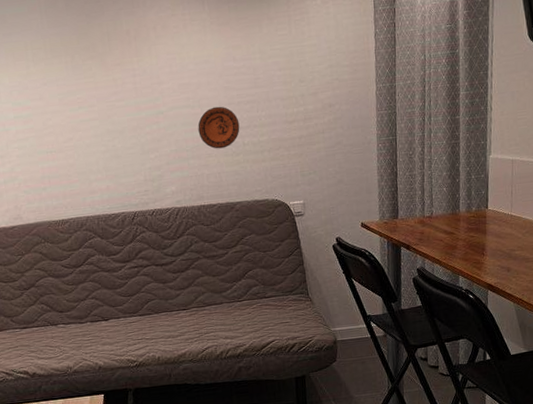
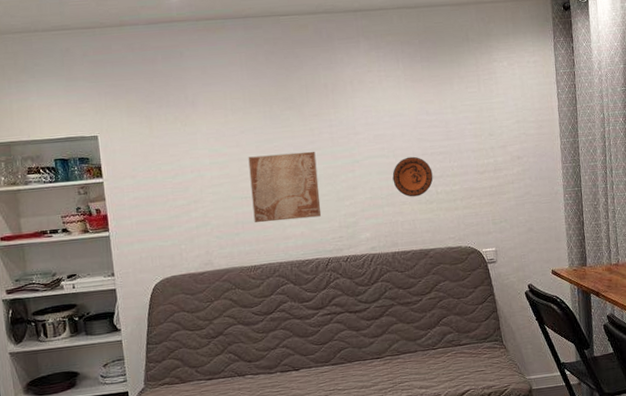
wall art: none [51,102,127,177] -> present [248,151,322,223]

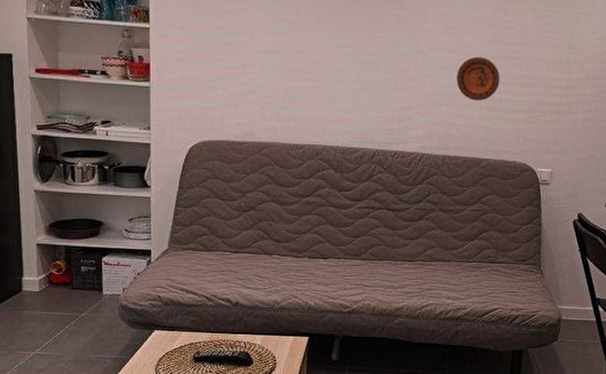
wall art: present [248,151,322,223] -> none [303,27,379,105]

